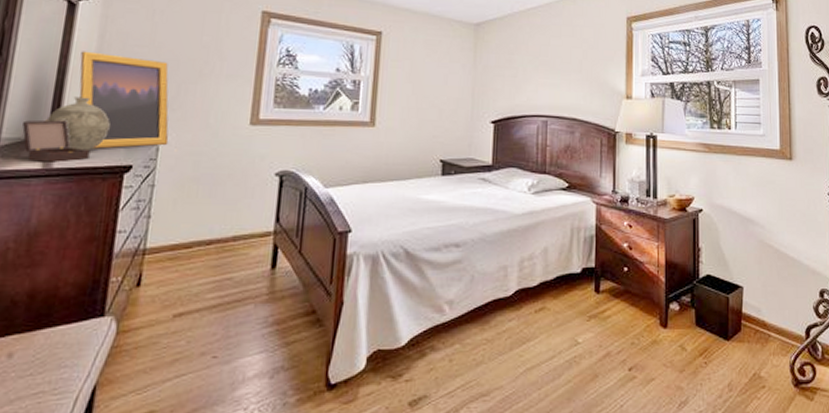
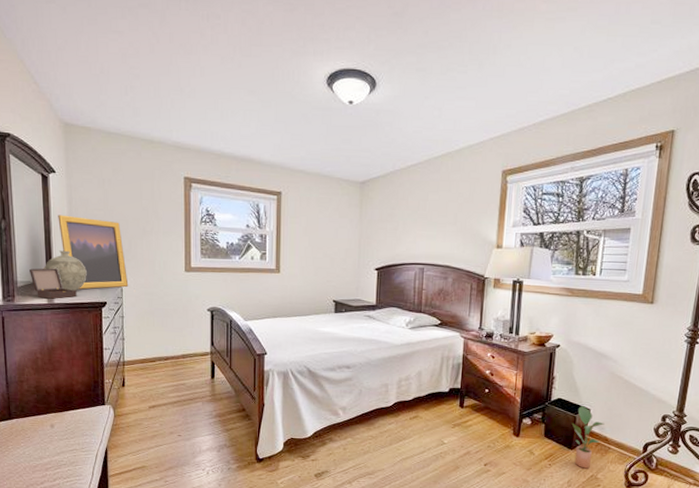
potted plant: none [725,282,761,365] -> present [571,405,605,469]

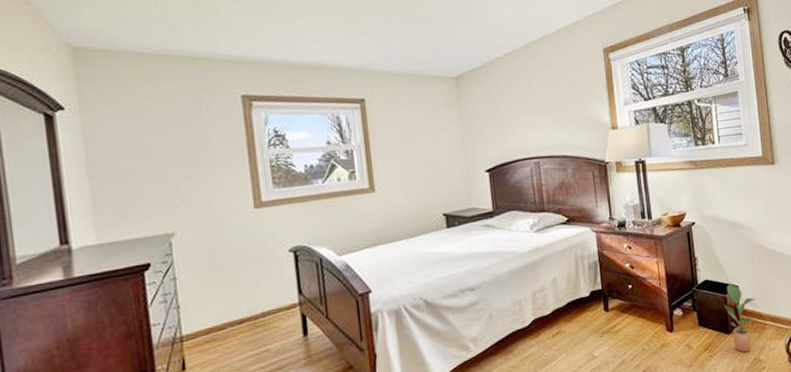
jewelry box: present [30,268,77,299] -> none [33,230,107,274]
decorative vase: present [44,250,87,291] -> none [54,205,119,258]
picture frame: present [58,214,129,290] -> none [71,160,180,254]

